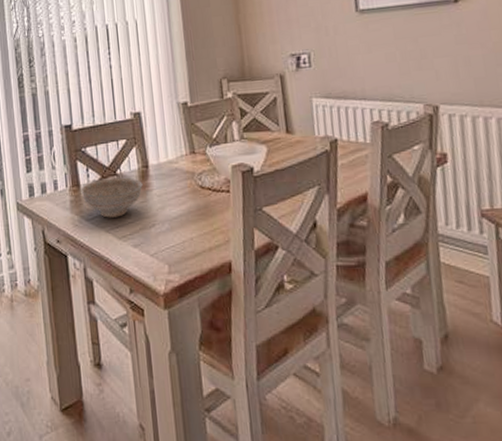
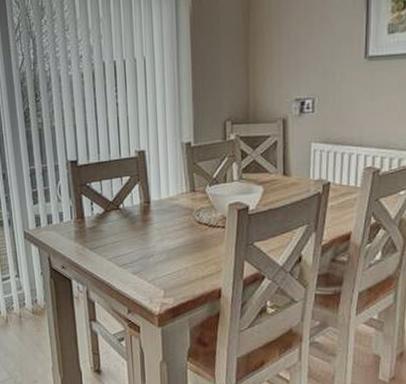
decorative bowl: present [81,177,143,218] -> none [85,211,144,248]

